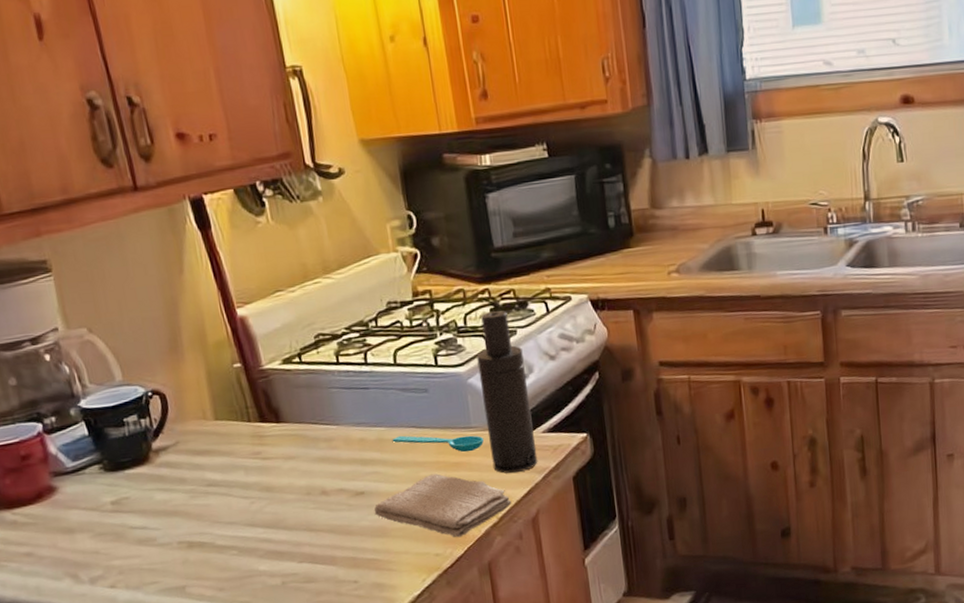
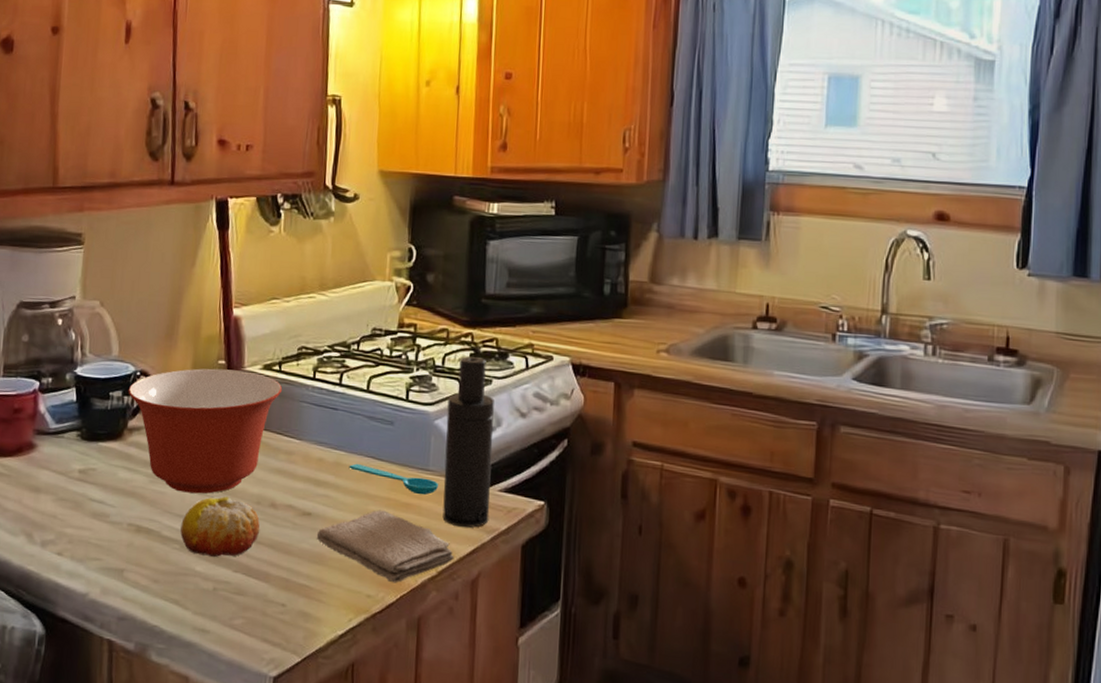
mixing bowl: none [143,369,308,501] -> present [128,368,283,494]
fruit: none [234,495,317,556] -> present [180,496,260,558]

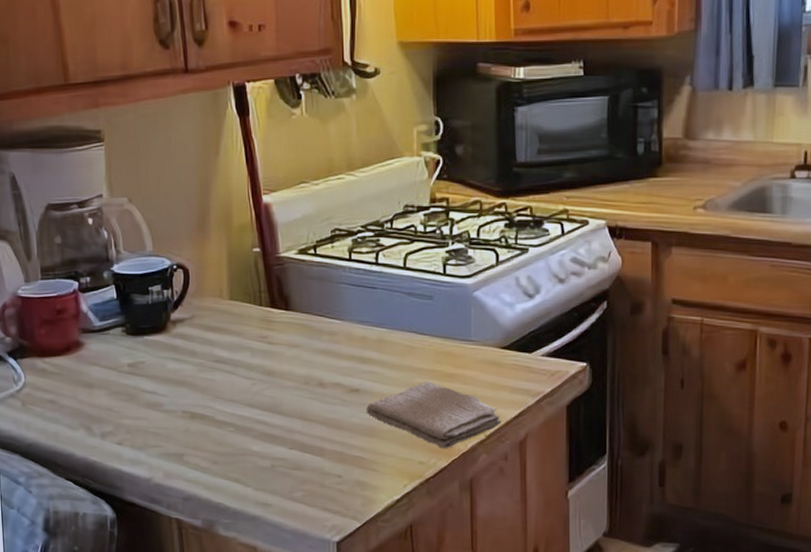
mixing bowl: present [128,368,283,494] -> none [167,256,320,379]
fruit: present [180,496,260,558] -> none [233,379,311,437]
spoon: present [349,463,439,496] -> none [392,339,482,365]
atomizer: present [442,356,494,528] -> none [485,226,533,393]

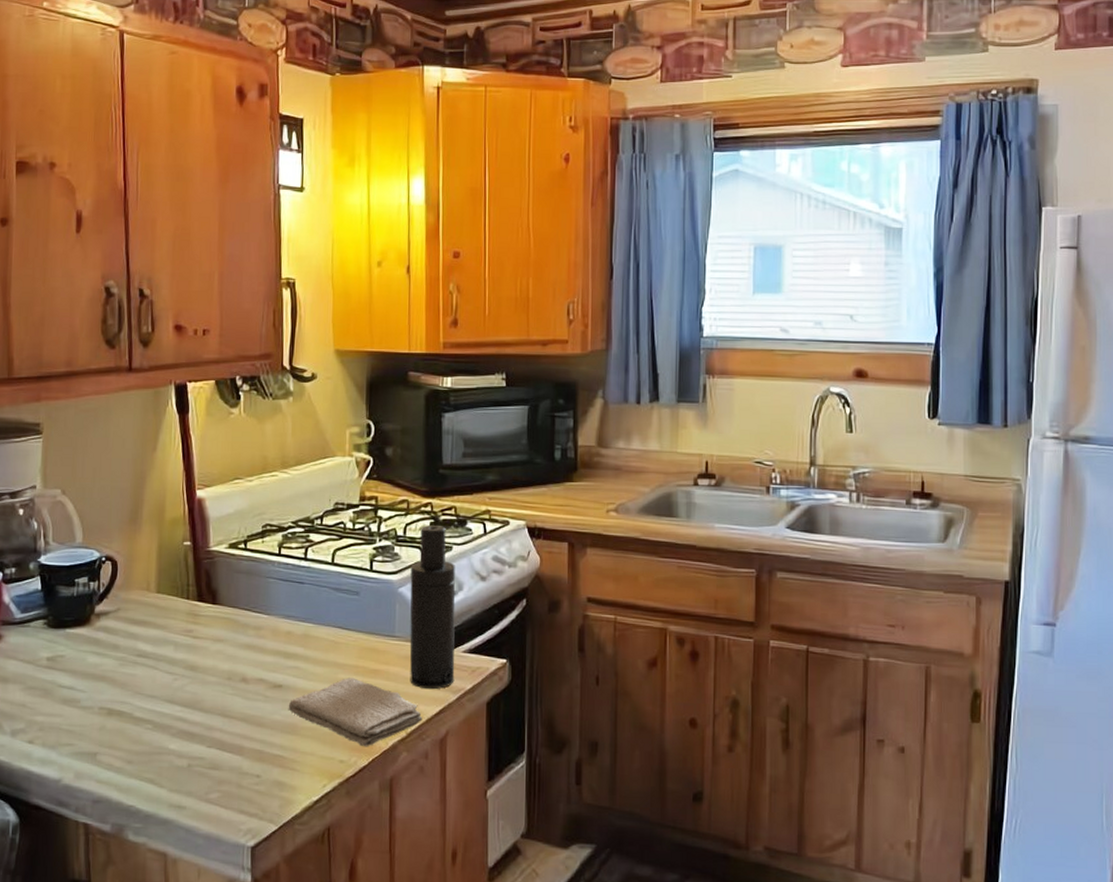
atomizer: none [485,226,533,393] -> present [409,524,456,690]

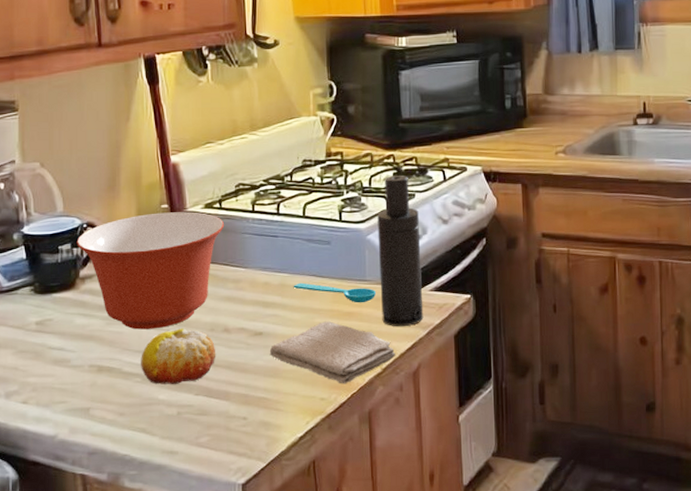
mixing bowl: none [94,550,249,674] -> present [76,212,225,330]
fruit: none [152,675,232,735] -> present [141,328,216,385]
spoon: none [317,634,406,661] -> present [293,282,377,303]

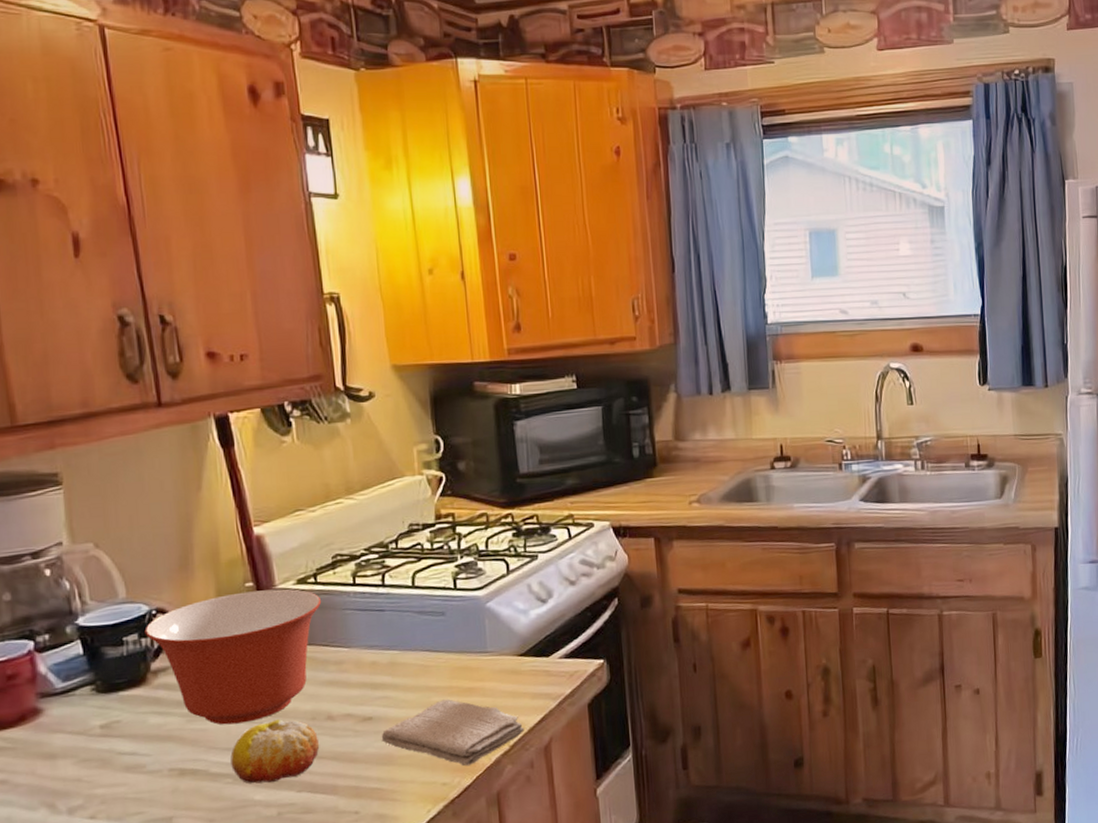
spoon: present [293,282,377,303] -> none [405,659,500,678]
atomizer: present [377,175,424,327] -> none [496,535,553,700]

